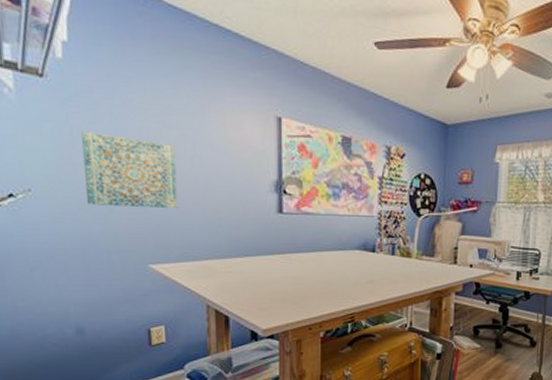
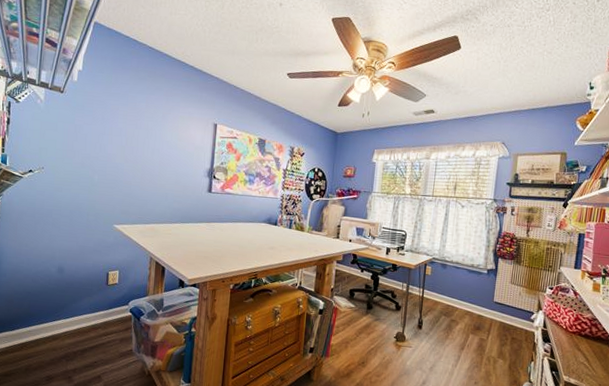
wall art: present [81,131,178,209] -> none [78,129,142,186]

